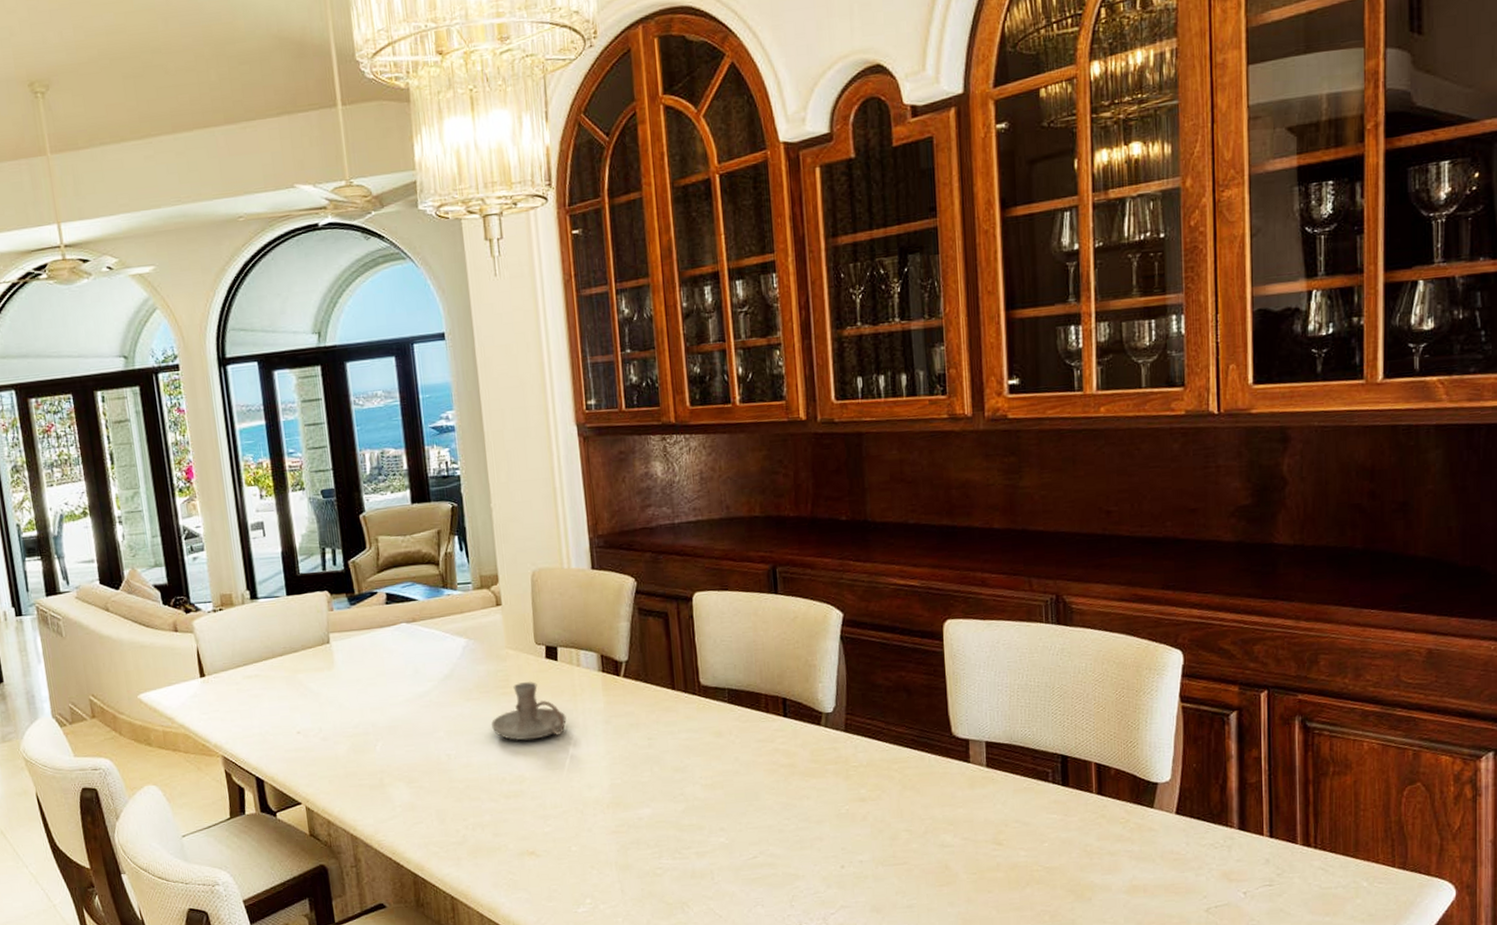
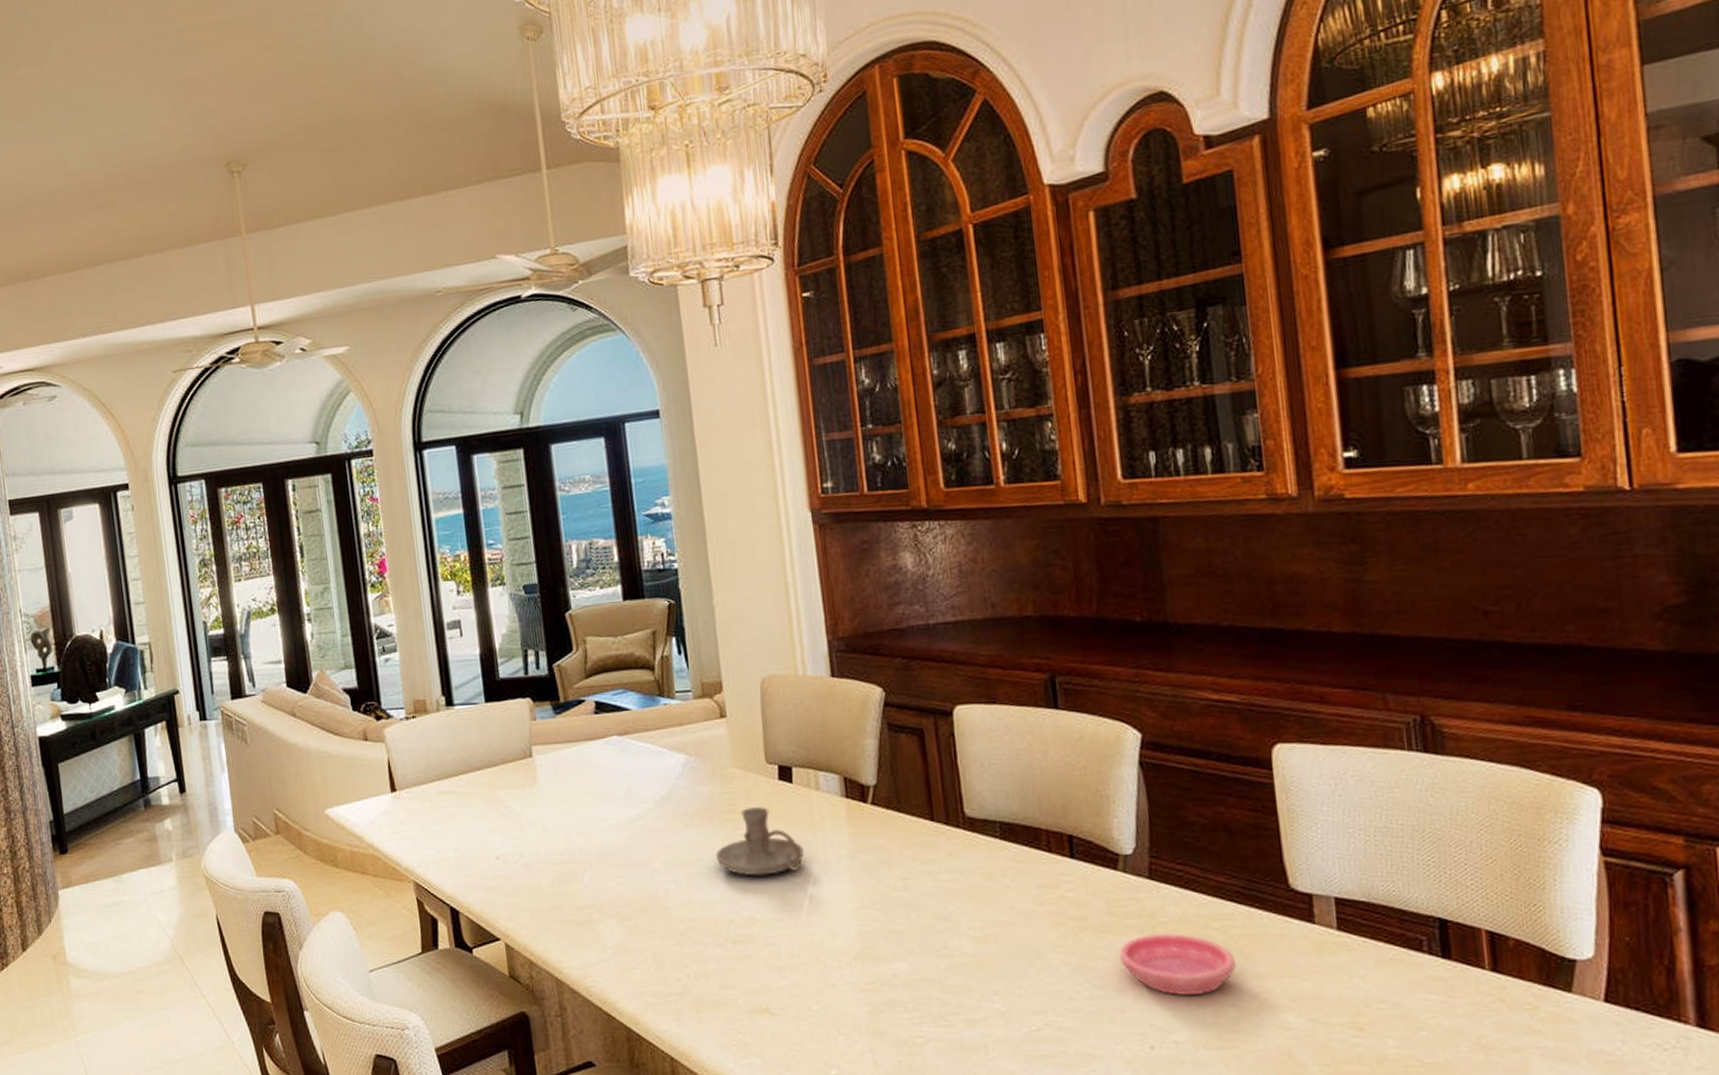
saucer: none [820,775,910,825] -> present [1120,933,1237,996]

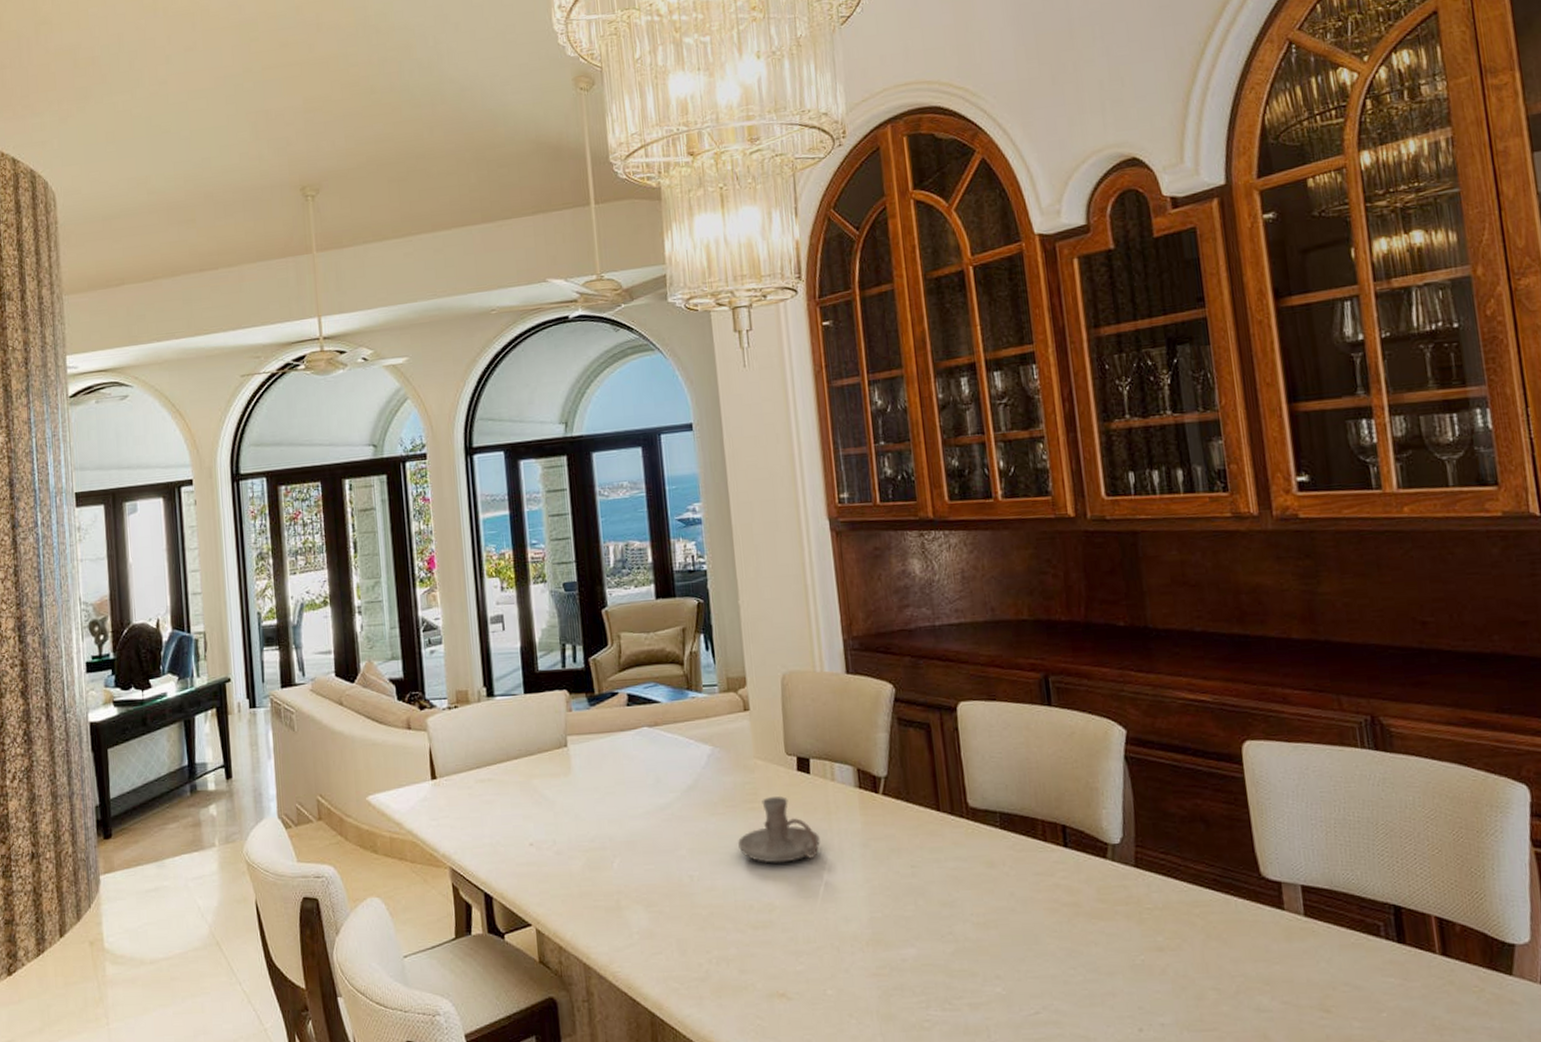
saucer: present [1120,933,1237,996] -> none [1110,919,1216,980]

